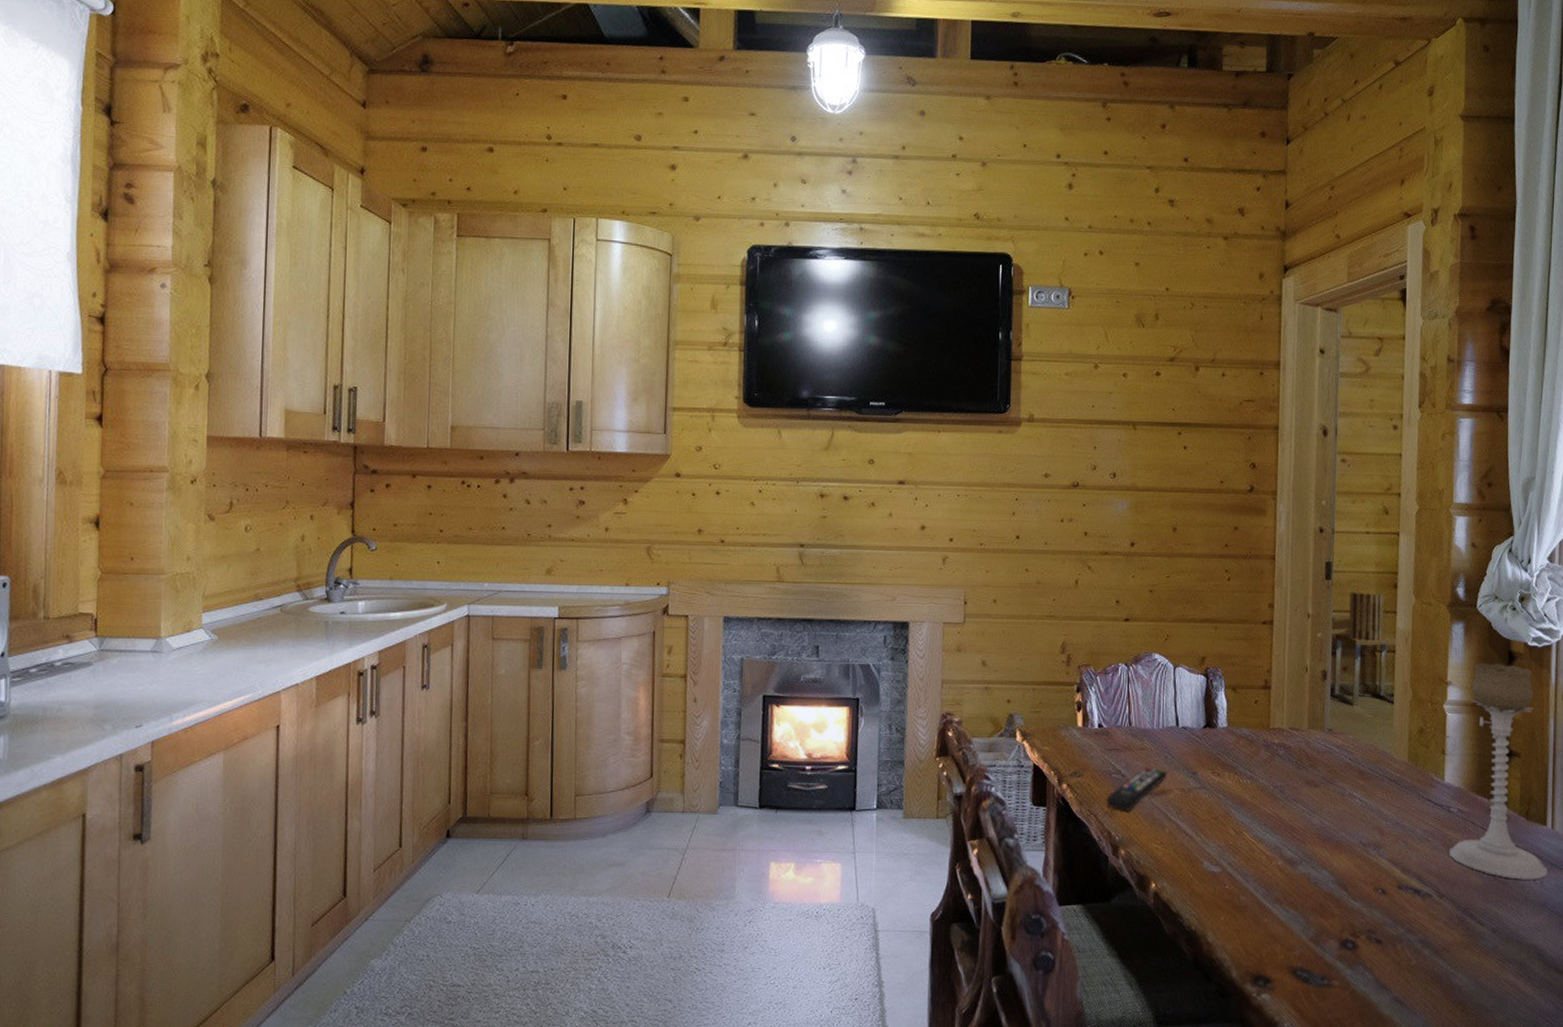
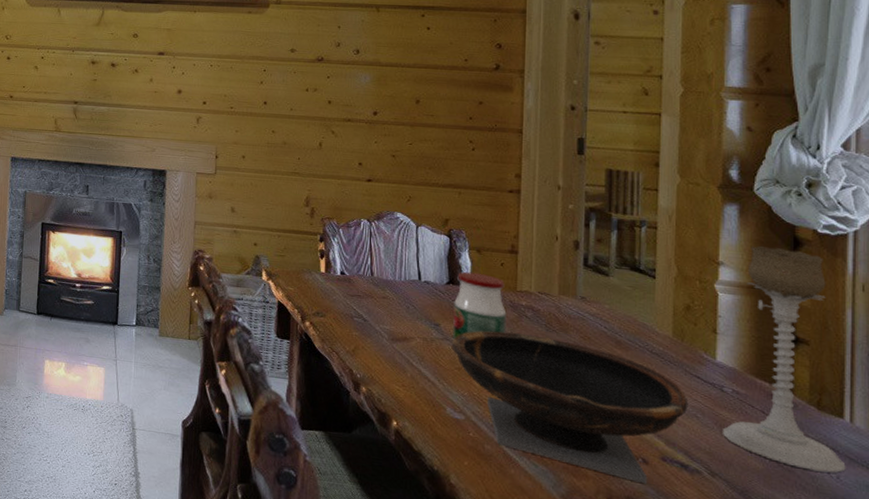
remote control: present [1105,767,1168,811] -> none [347,315,410,353]
jar: none [1208,712,1260,787] -> present [452,271,507,340]
bowl: none [1208,774,1421,915] -> present [451,331,689,484]

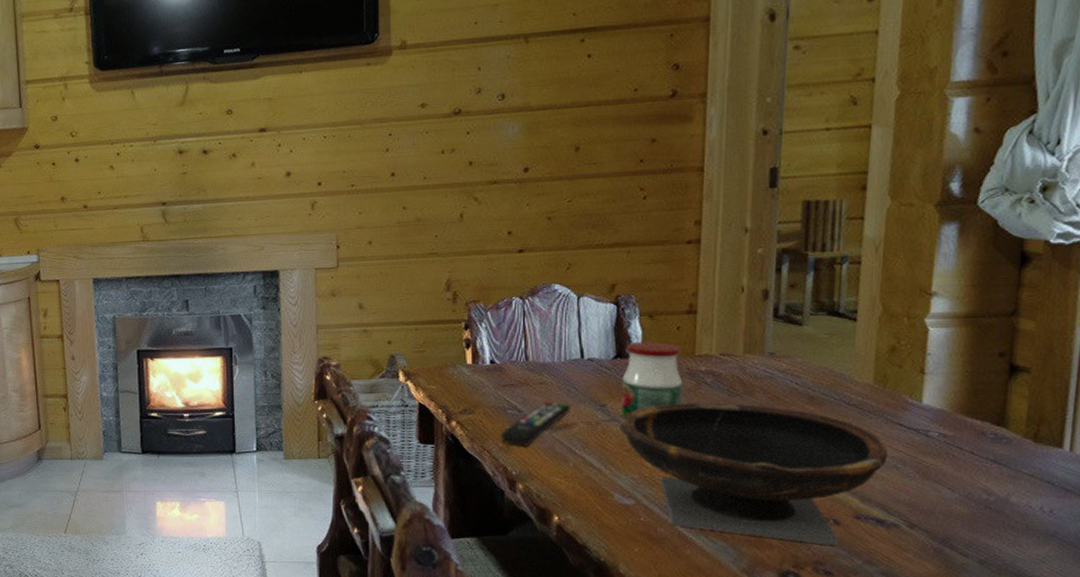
remote control: none [347,315,410,353] -> present [500,401,572,446]
candle holder: present [721,245,846,473] -> none [924,267,1061,508]

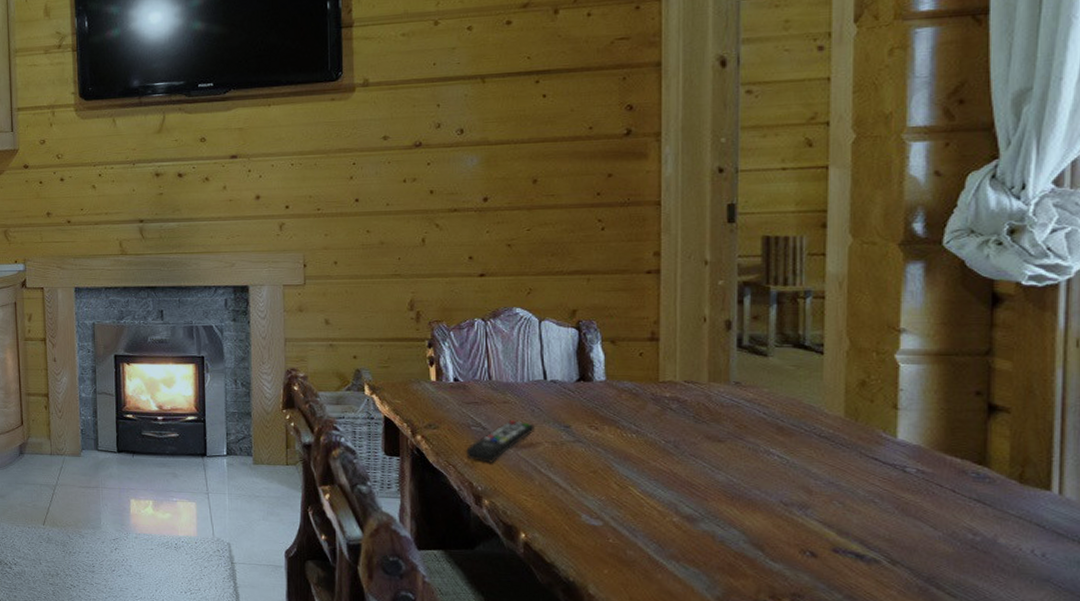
bowl: present [619,403,888,546] -> none [584,428,864,579]
jar: present [620,341,683,420] -> none [584,366,648,441]

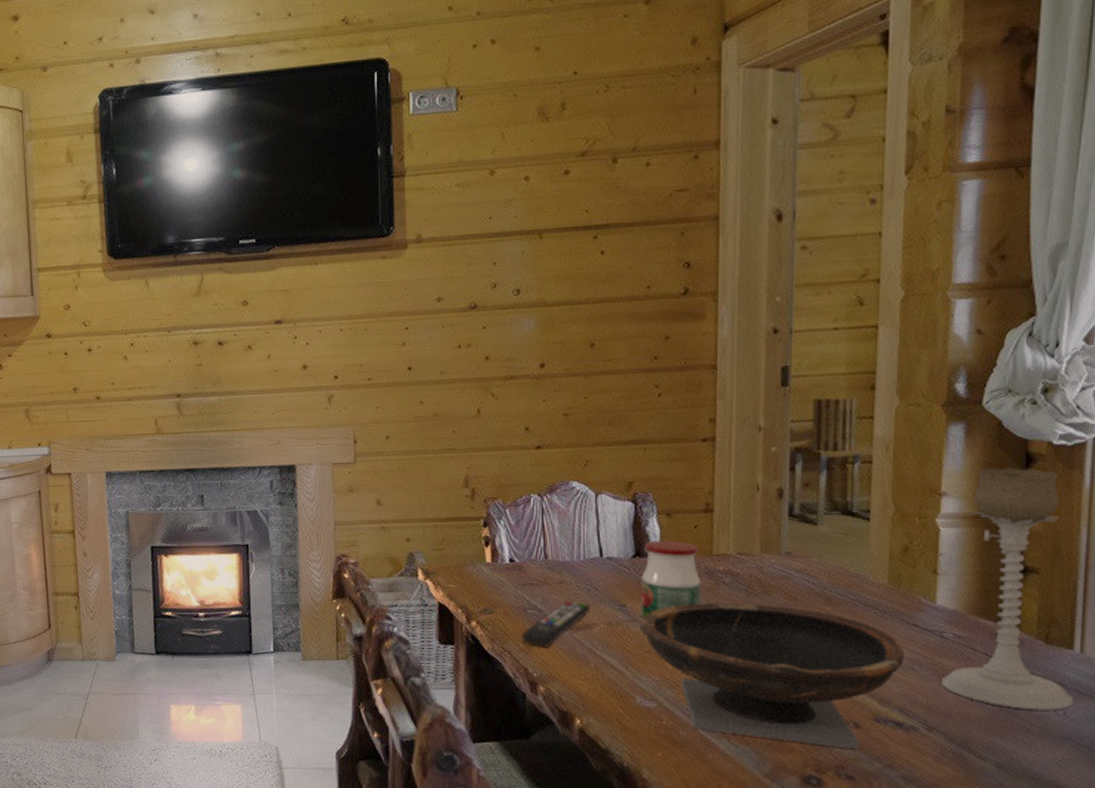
jar: none [584,366,648,441] -> present [640,540,702,620]
bowl: none [584,428,864,579] -> present [639,603,905,750]
candle holder: none [904,306,1053,551] -> present [940,467,1074,710]

